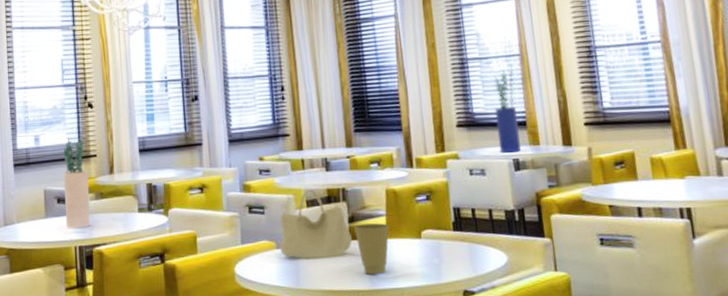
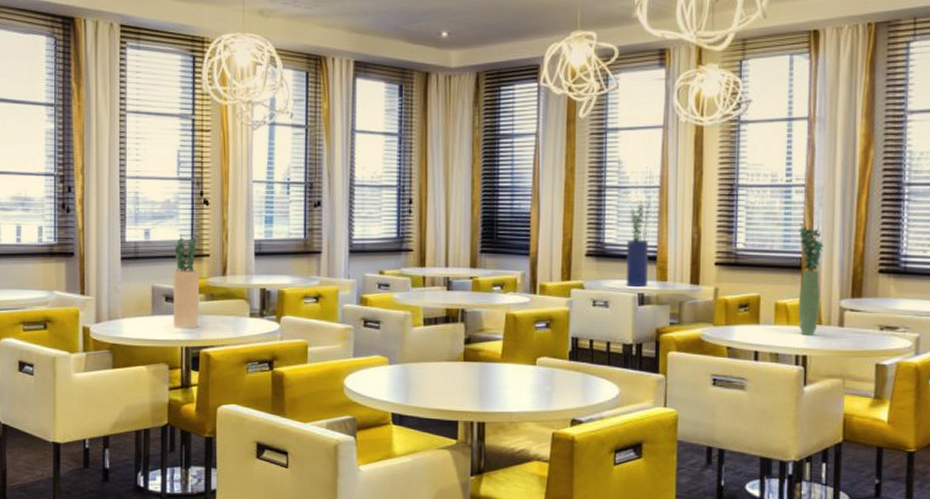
handbag: present [280,189,352,259] -> none [392,307,466,378]
cup: present [354,223,389,275] -> none [470,346,505,397]
vase: none [661,77,697,188] -> present [798,223,824,335]

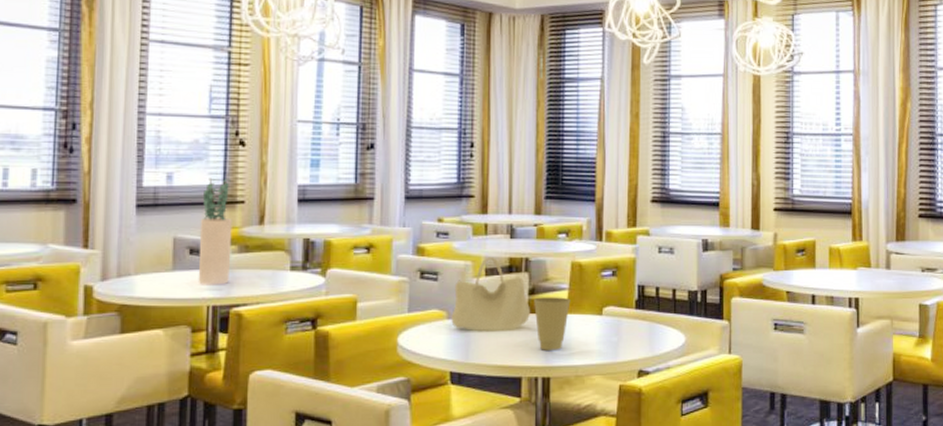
handbag: none [392,307,466,378] -> present [451,256,530,332]
cup: none [470,346,505,397] -> present [534,297,571,350]
vase: present [626,199,651,286] -> none [690,146,713,232]
vase: present [798,223,824,335] -> none [848,170,871,278]

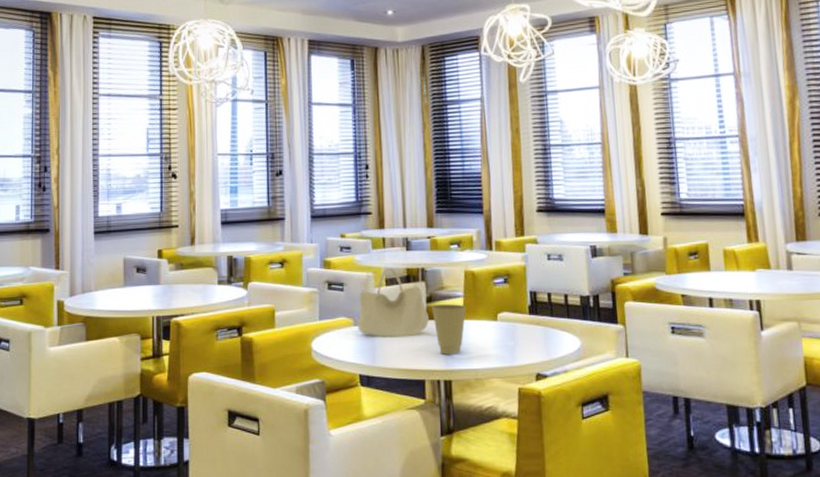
vase: present [198,173,232,285] -> none [144,202,170,299]

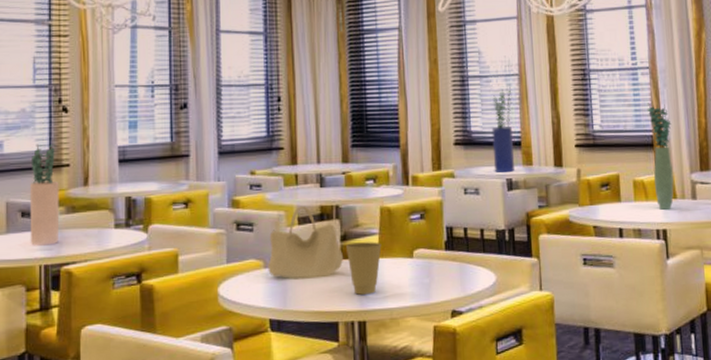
vase: none [144,202,170,299] -> present [29,139,60,246]
vase: none [574,155,599,239] -> present [491,87,515,173]
vase: none [737,171,768,280] -> present [647,103,674,210]

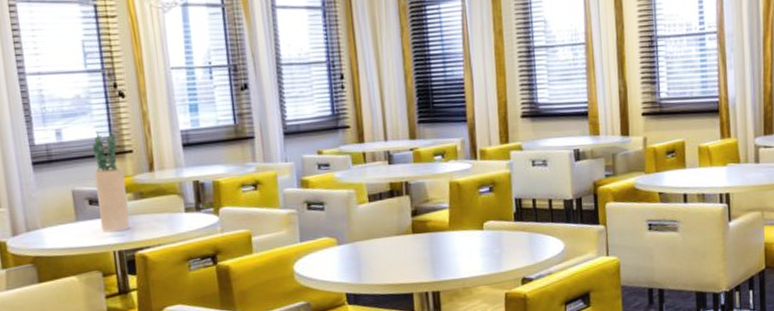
handbag: present [268,205,343,279] -> none [341,183,415,254]
cup: present [346,242,382,295] -> none [417,215,452,267]
vase: present [491,87,515,173] -> none [558,57,583,144]
vase: present [647,103,674,210] -> none [714,68,738,174]

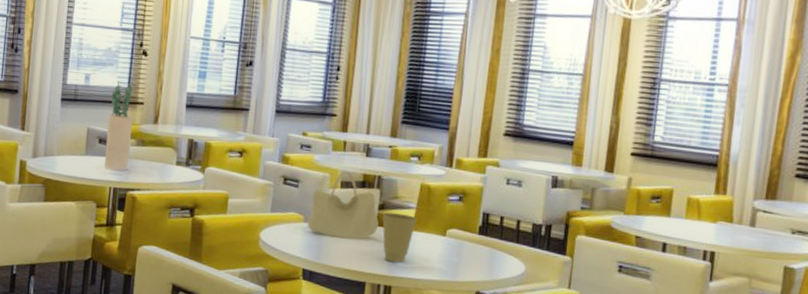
handbag: none [341,183,415,254] -> present [307,171,379,239]
cup: none [417,215,452,267] -> present [382,212,417,263]

